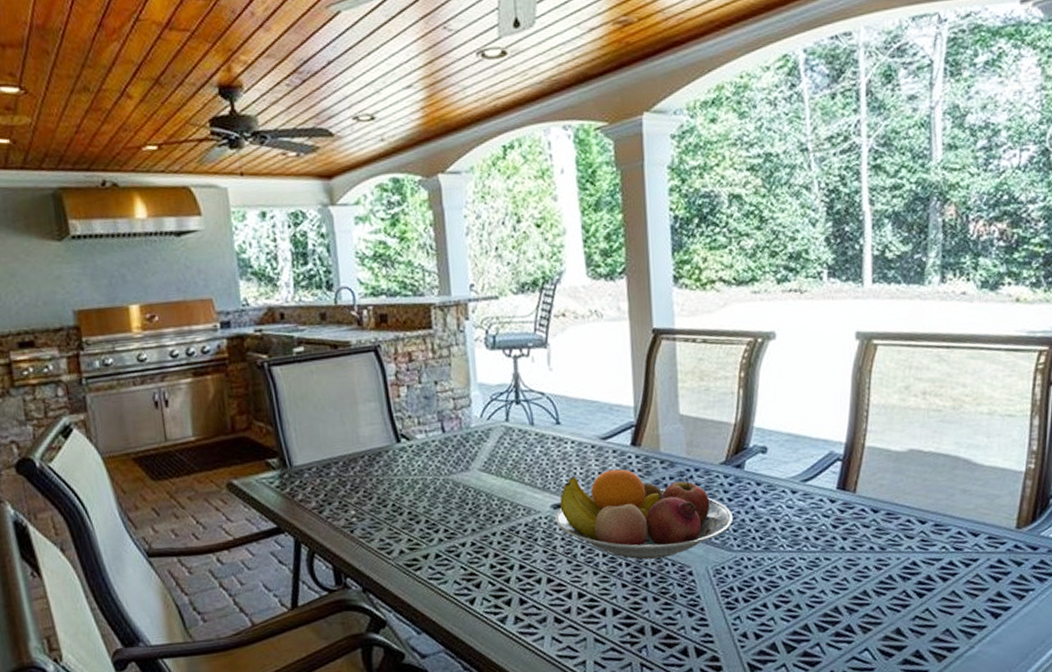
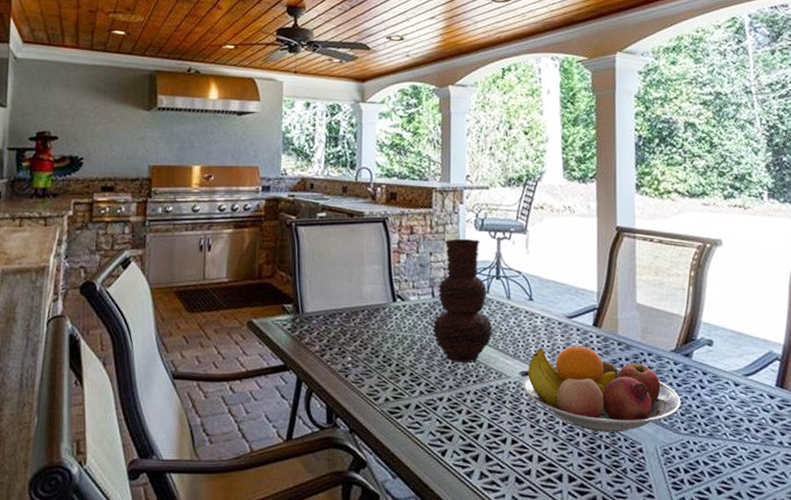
vase: none [445,360,516,503] -> present [432,238,492,364]

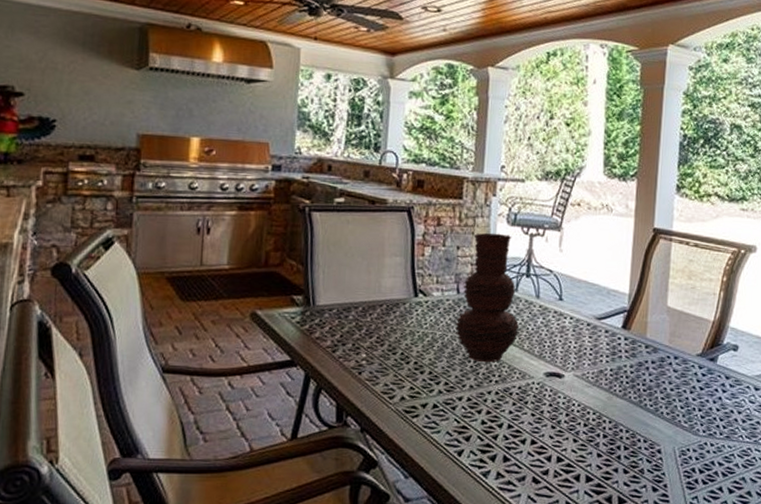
fruit bowl: present [523,346,682,432] -> none [546,347,703,434]

